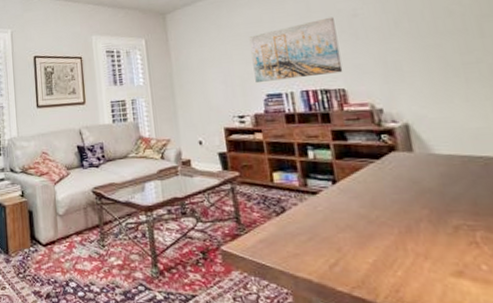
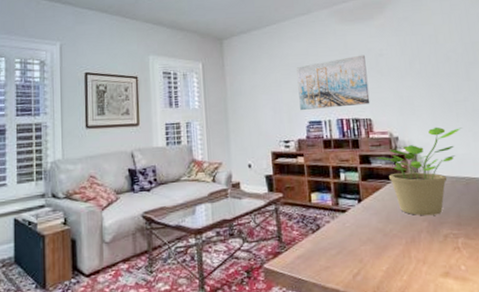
potted plant: none [353,95,475,202] -> present [375,127,462,216]

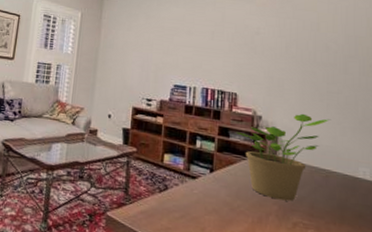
wall art: present [296,55,370,110] -> none [168,29,241,79]

